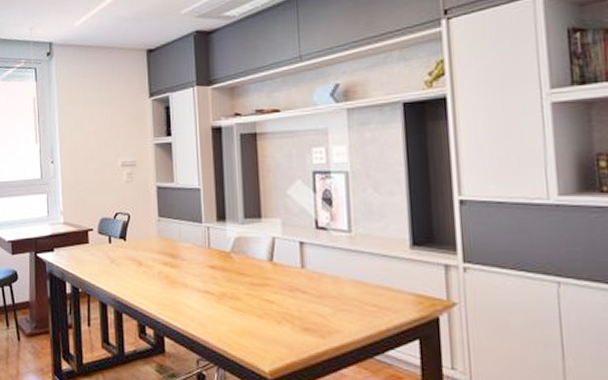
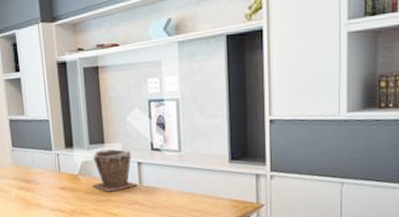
plant pot: none [245,224,299,275] -> present [91,149,137,192]

